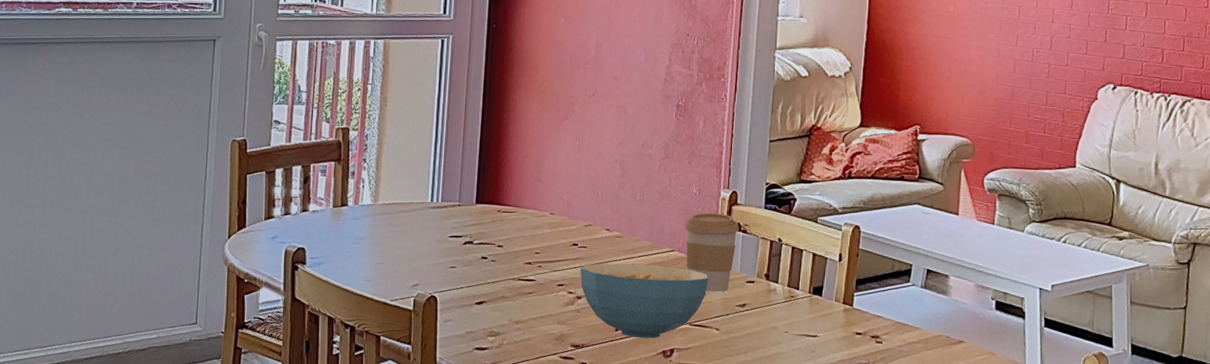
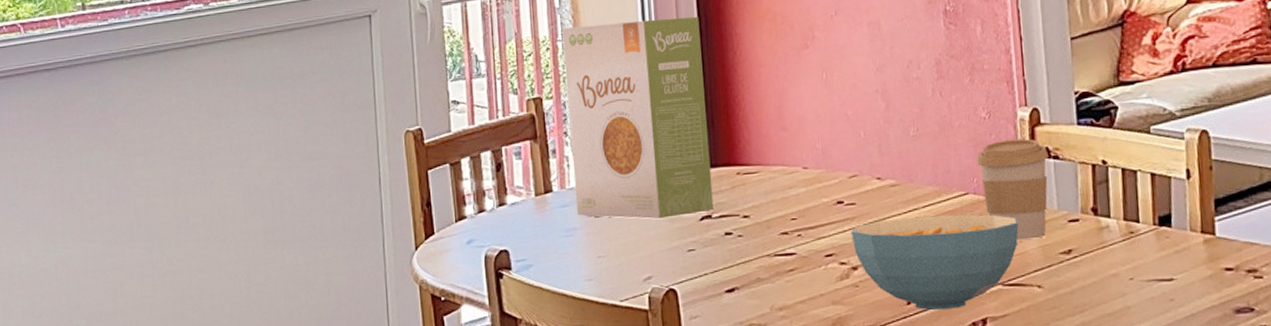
food box: none [366,74,485,240] -> present [562,16,714,220]

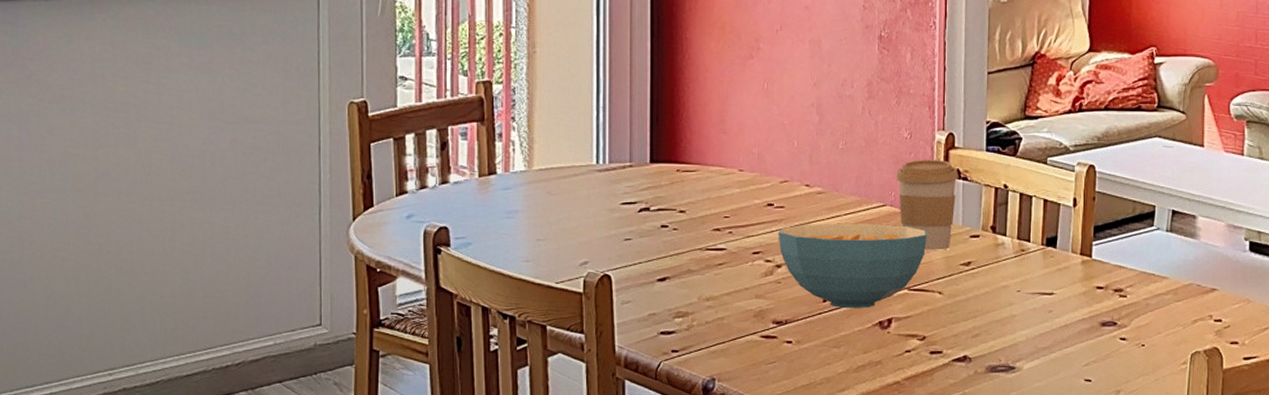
food box: present [562,16,714,220] -> none [517,15,653,208]

